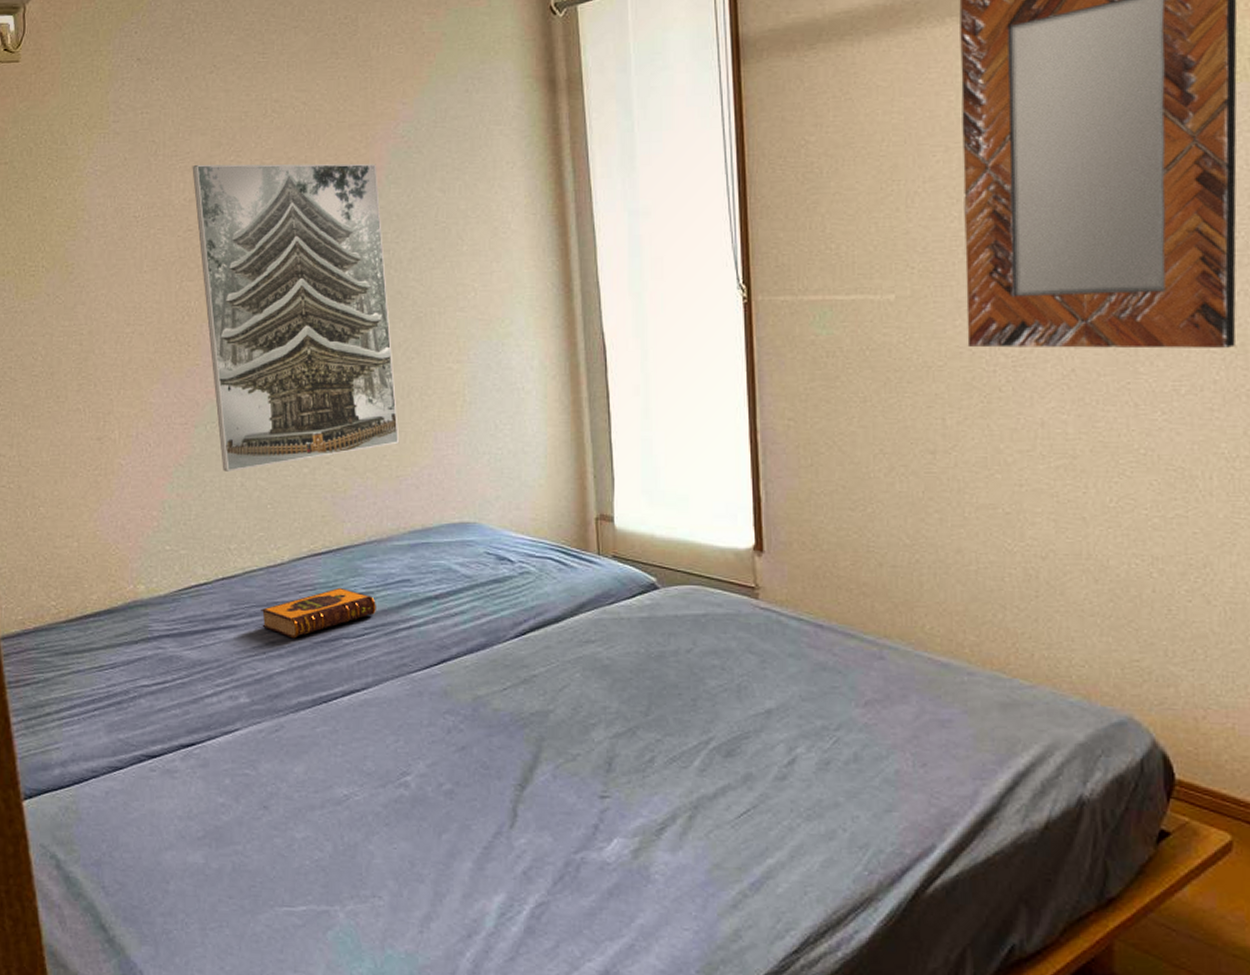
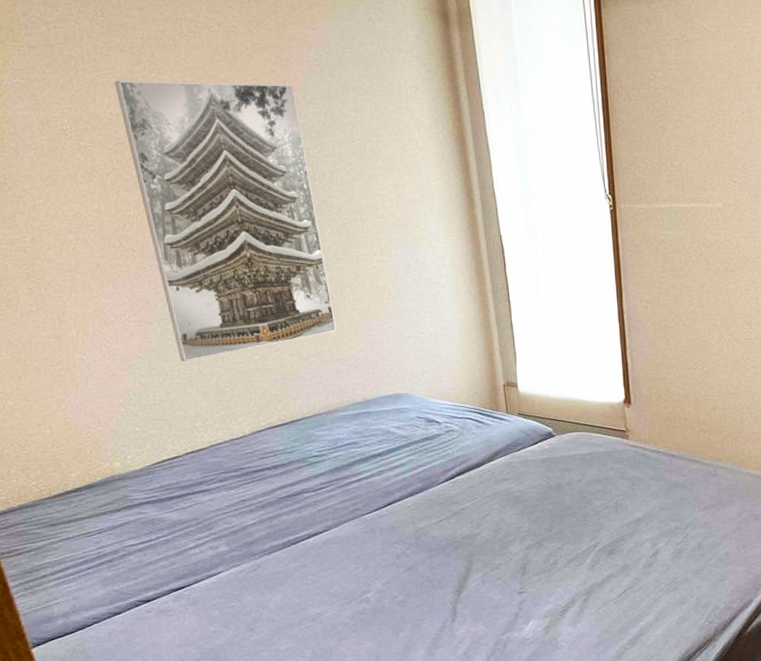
hardback book: present [261,587,376,639] -> none [229,452,330,497]

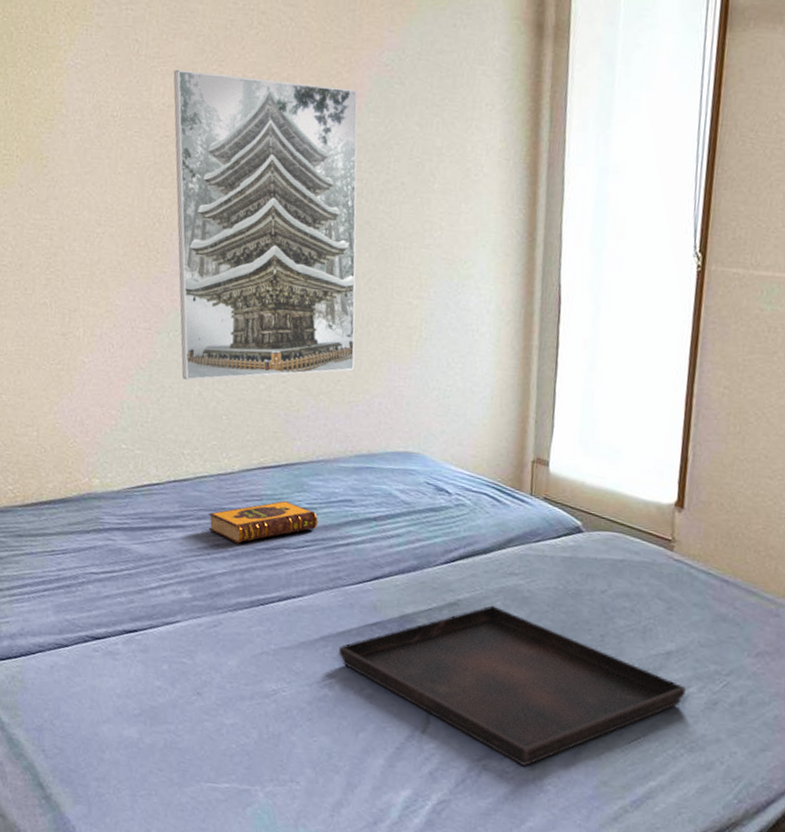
hardback book: none [229,452,330,497] -> present [208,500,318,544]
serving tray: none [368,508,657,632] -> present [338,605,687,767]

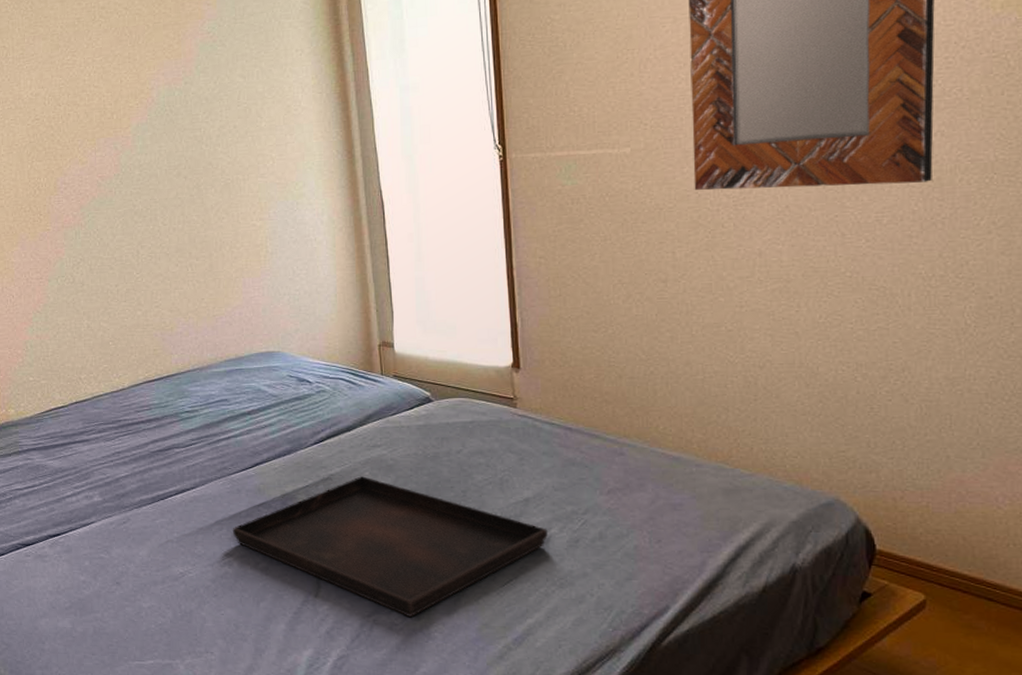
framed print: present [173,69,358,380] -> none [36,57,215,316]
hardback book: present [208,500,318,544] -> none [108,407,201,449]

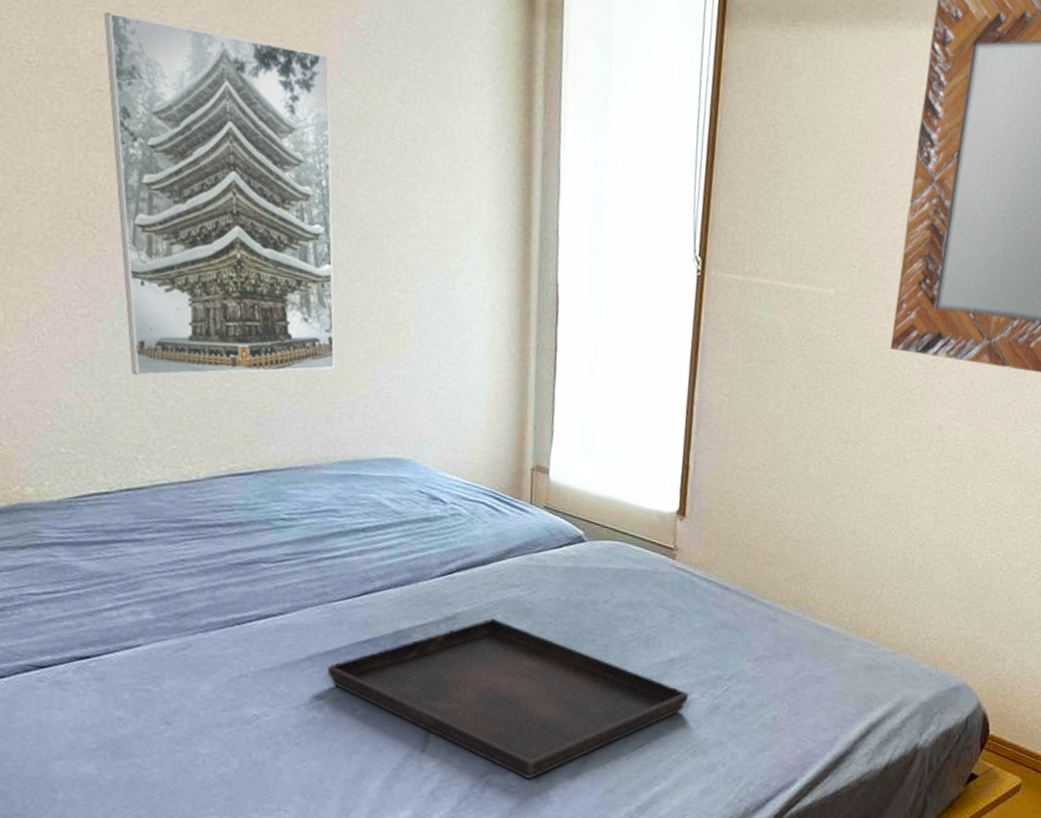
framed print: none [36,57,215,316] -> present [103,11,336,376]

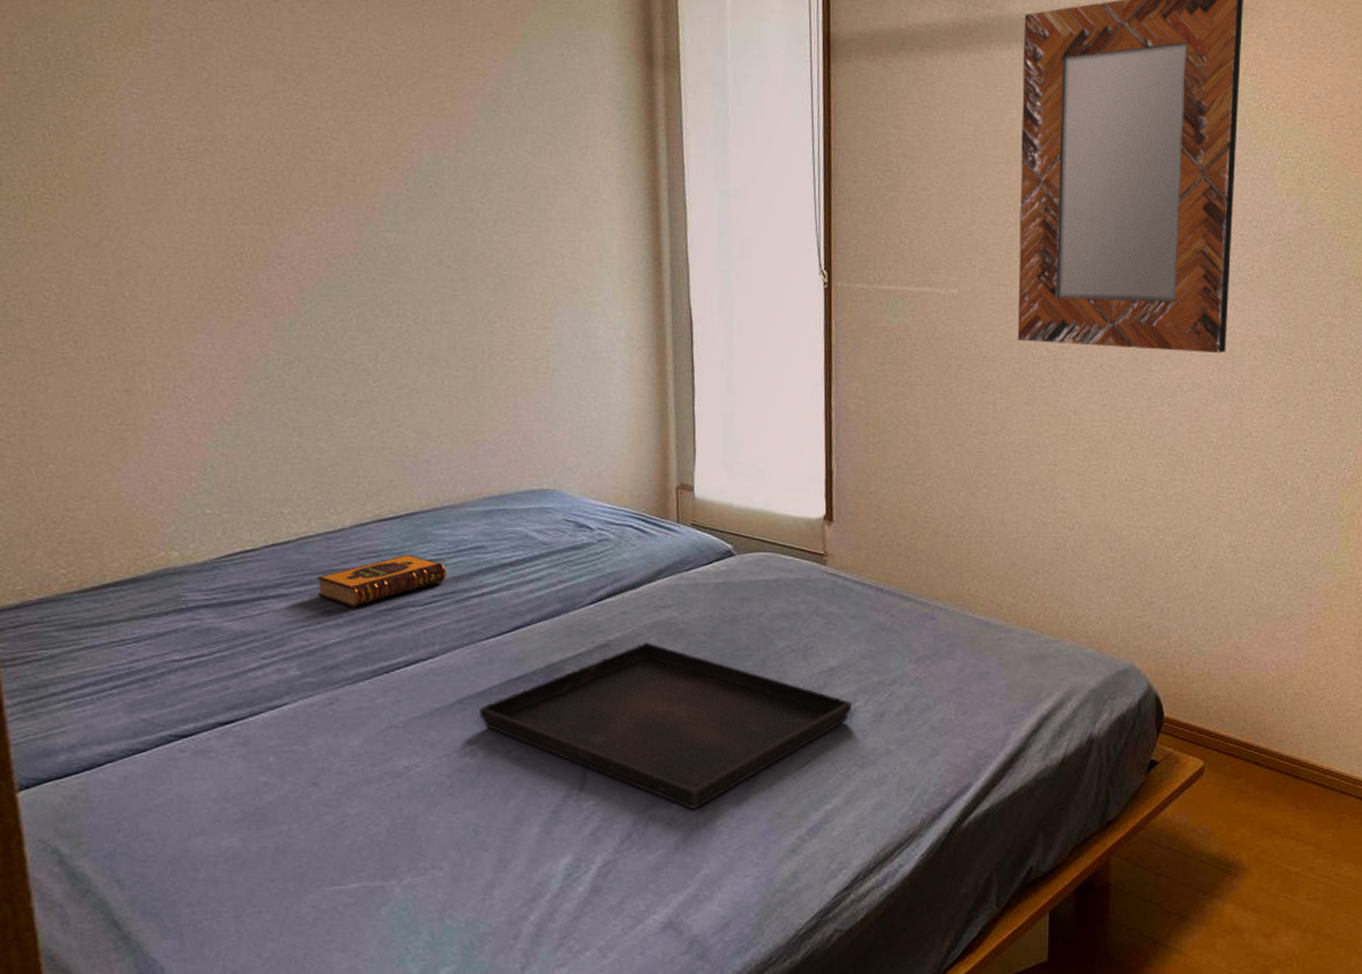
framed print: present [103,11,336,376] -> none [250,98,478,431]
hardback book: none [171,510,299,559] -> present [317,554,447,608]

